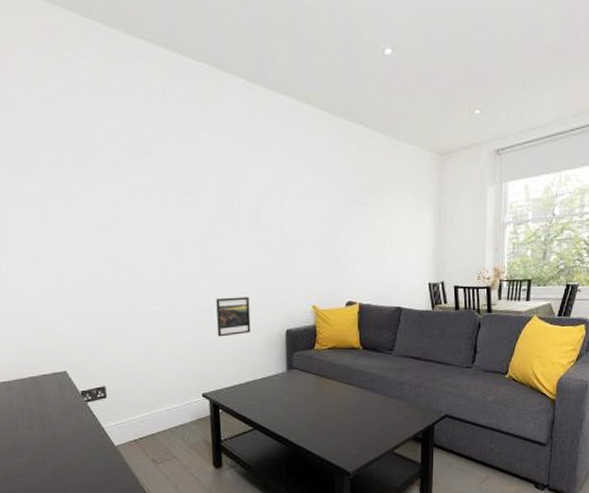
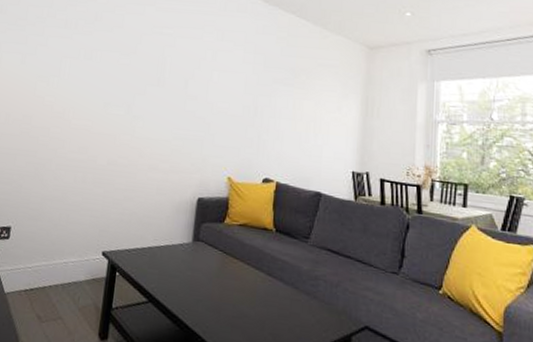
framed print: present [216,296,251,337] -> none [128,155,166,196]

